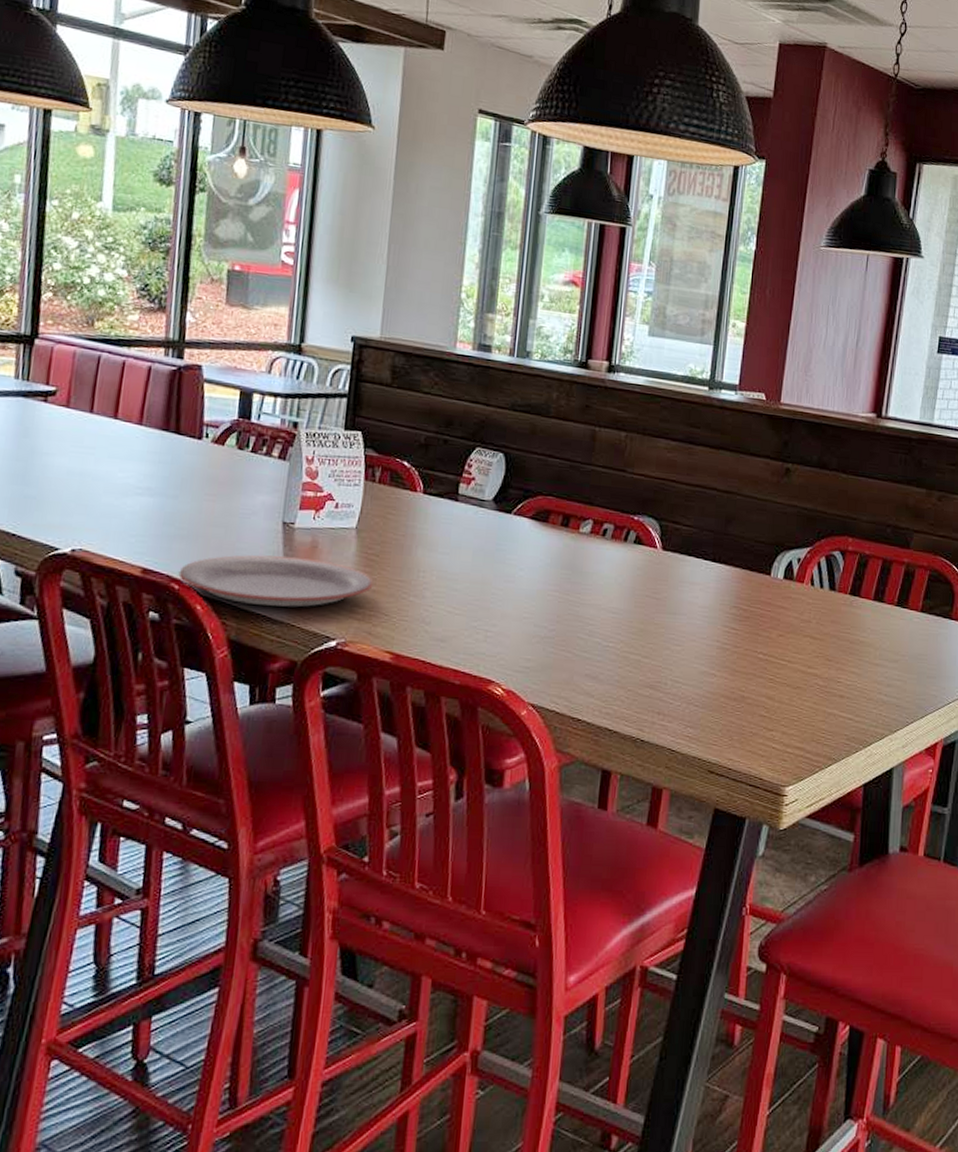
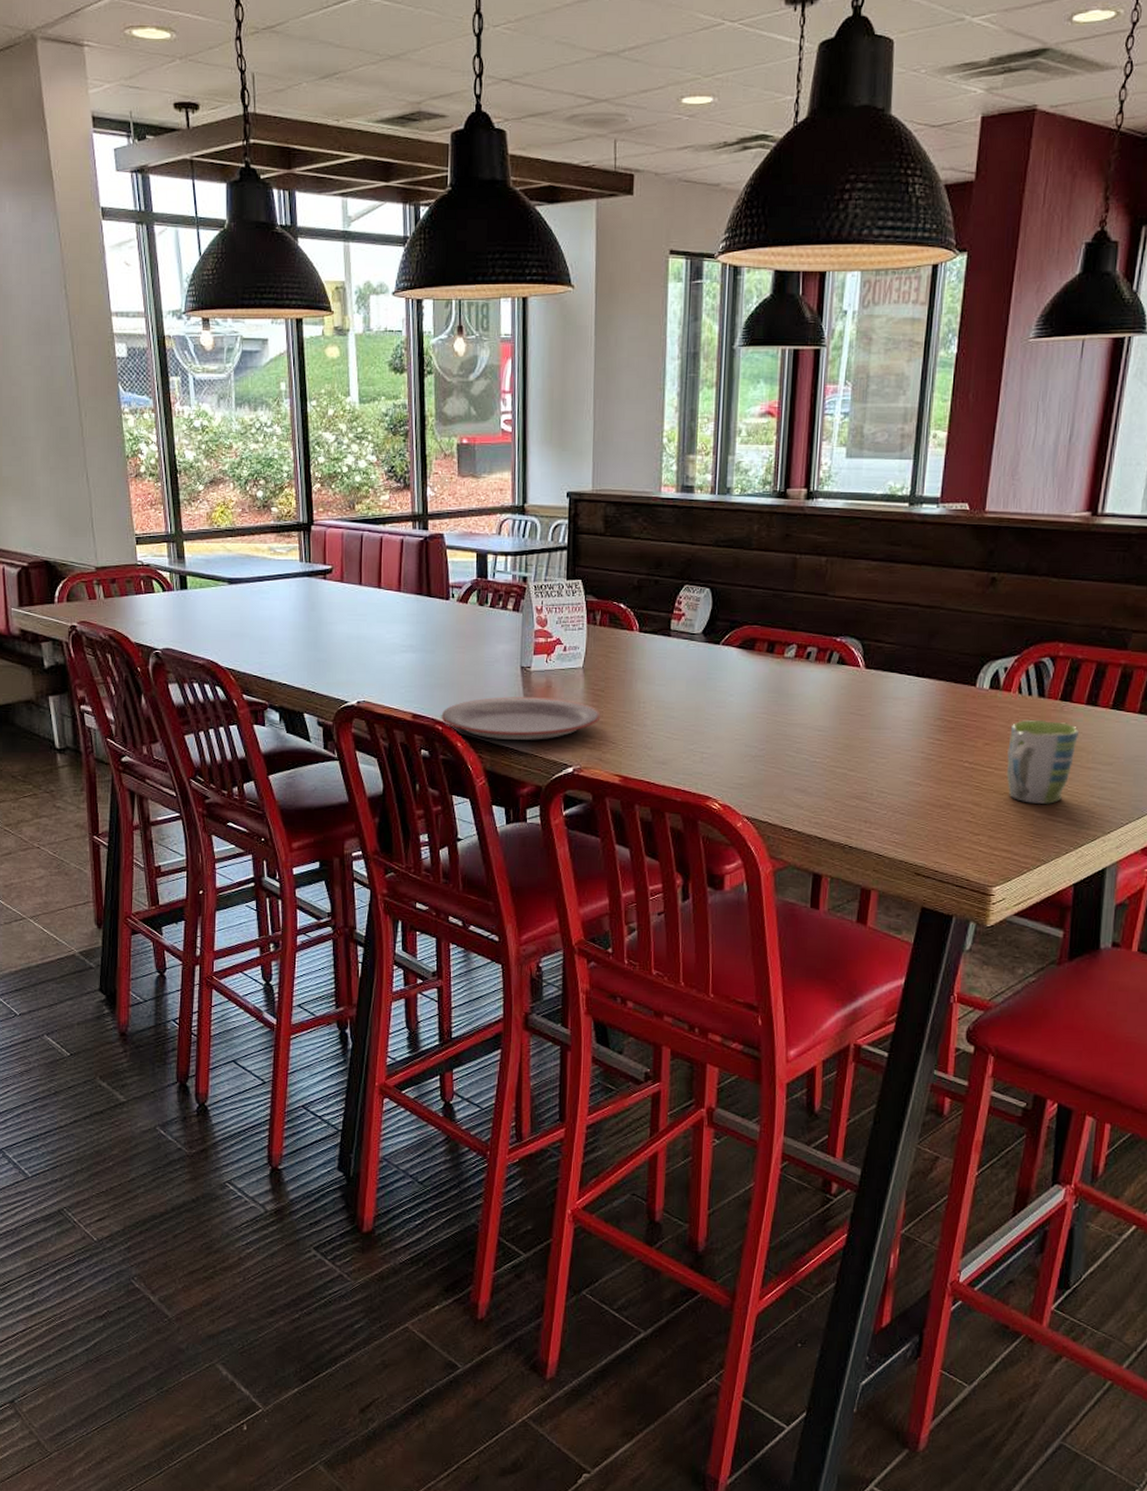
mug: none [799,612,867,700] -> present [1006,719,1078,804]

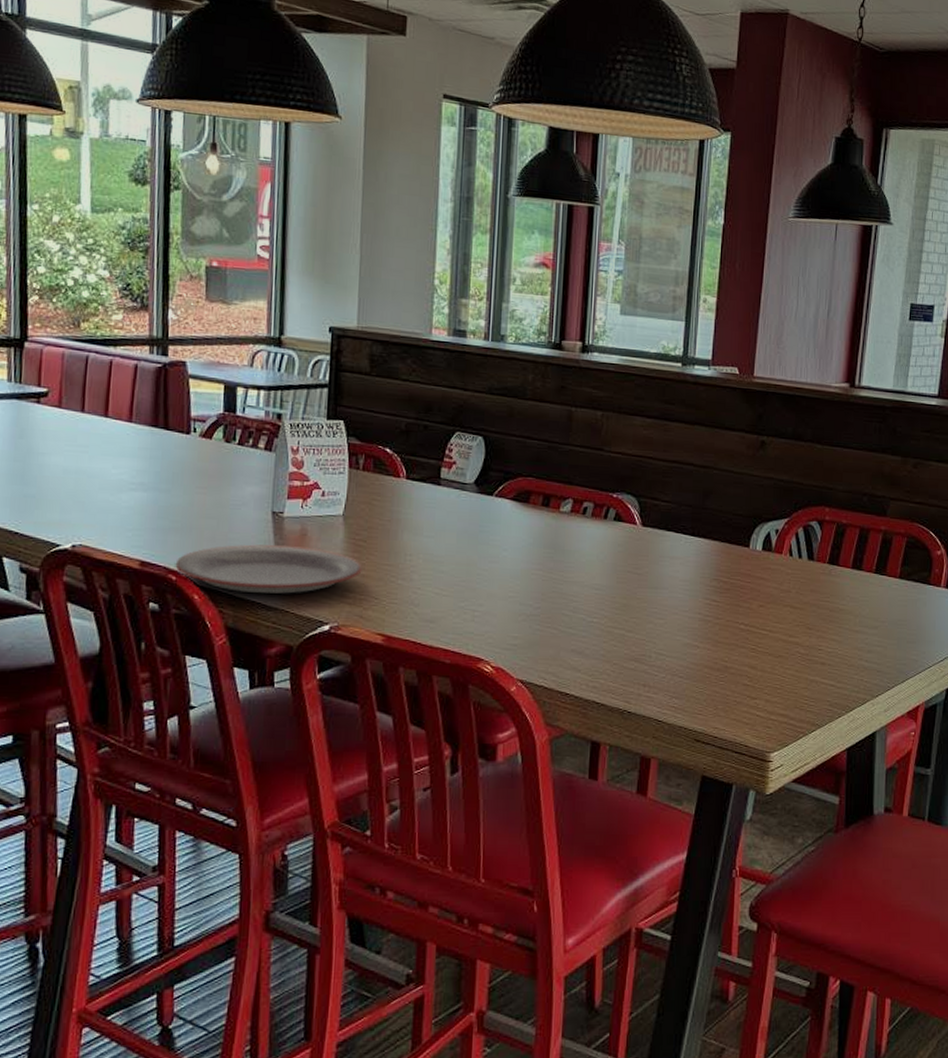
mug: present [1006,719,1078,804] -> none [780,581,846,667]

